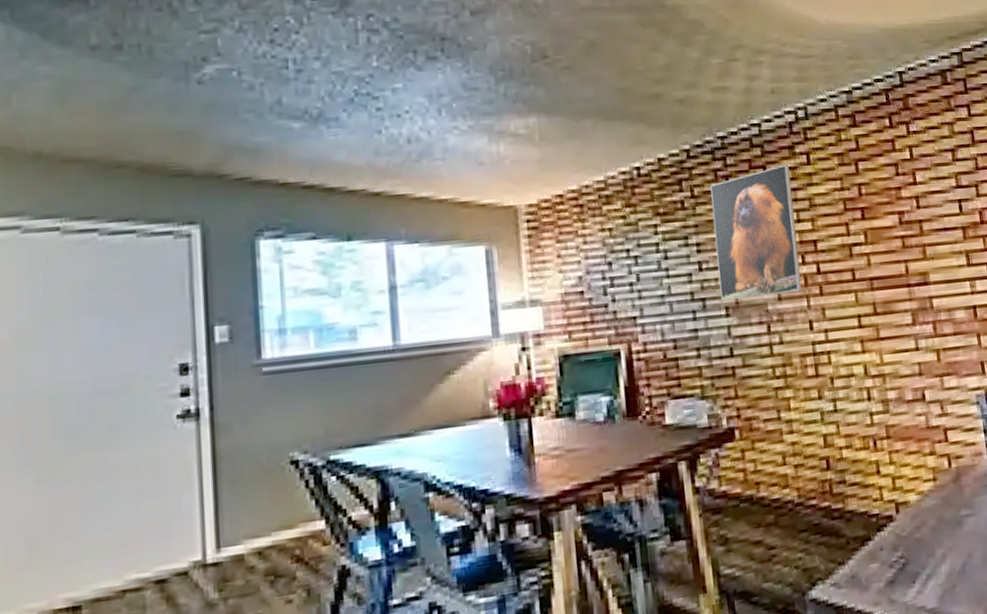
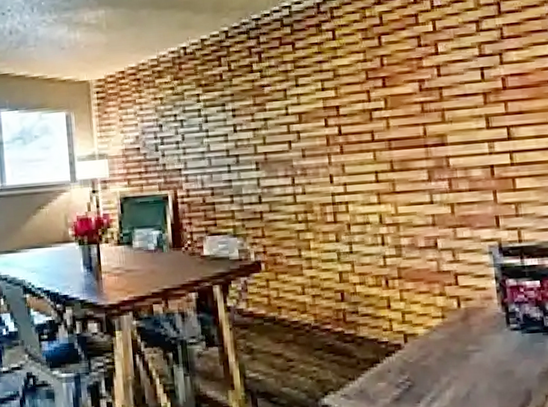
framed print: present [710,164,803,300] -> none [245,40,325,156]

